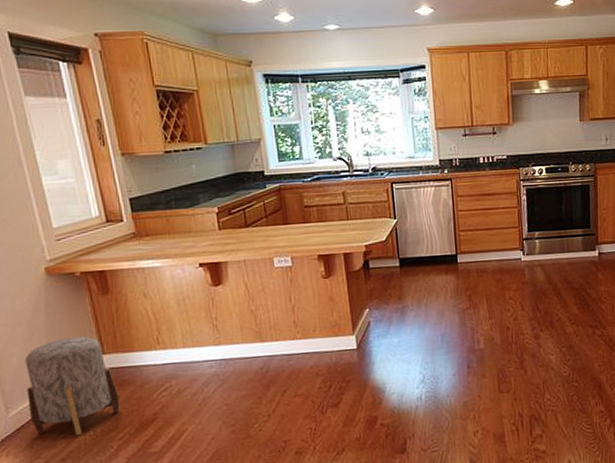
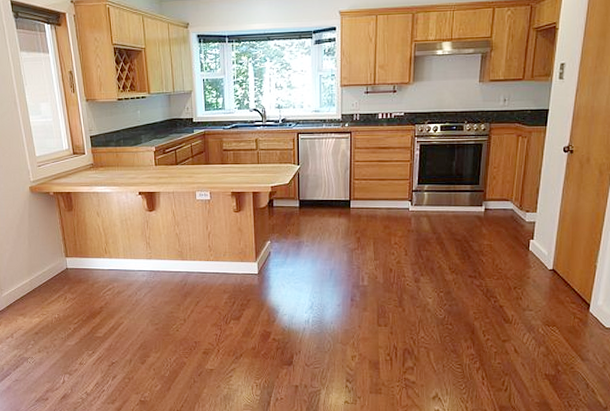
stool: present [24,336,120,436] -> none [14,242,77,317]

